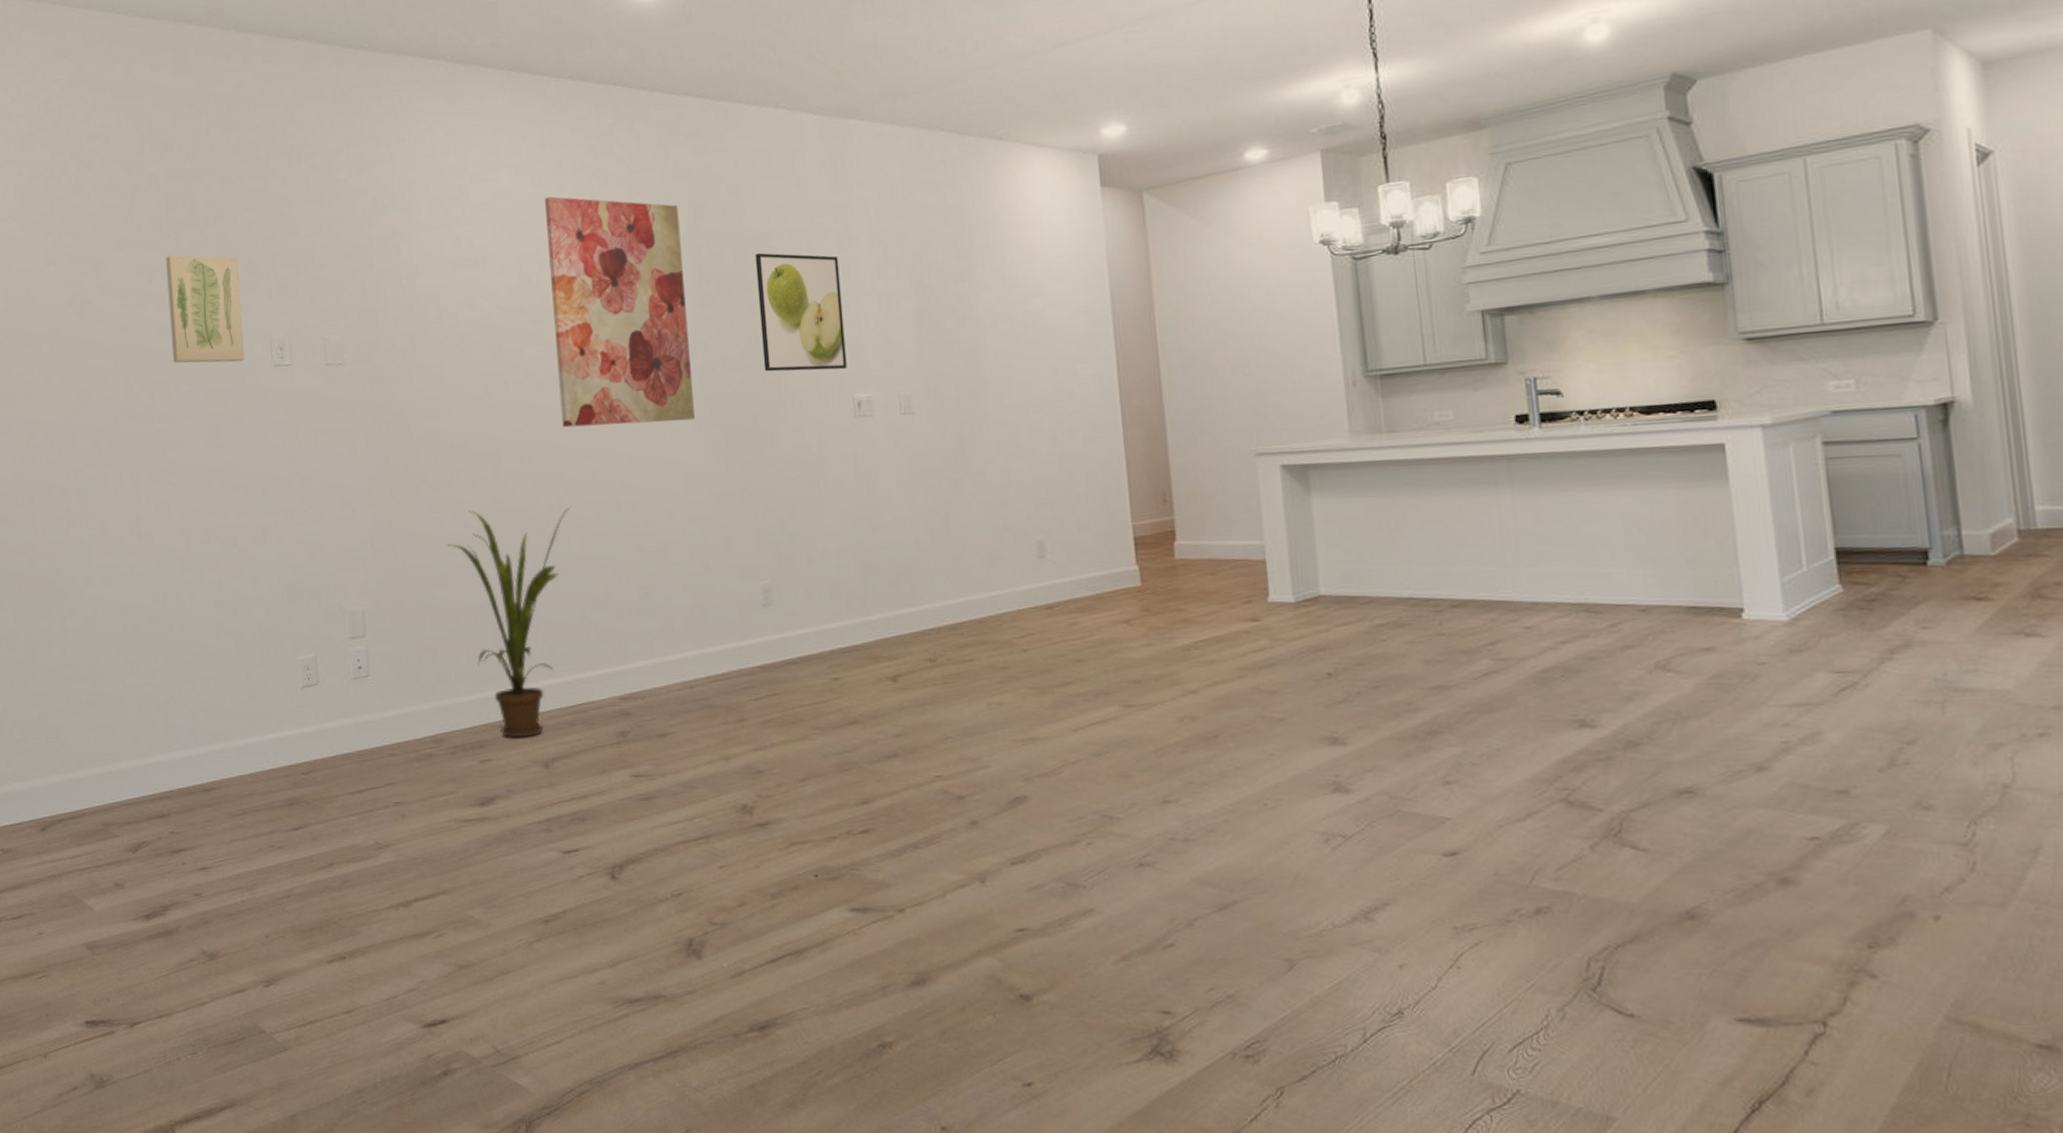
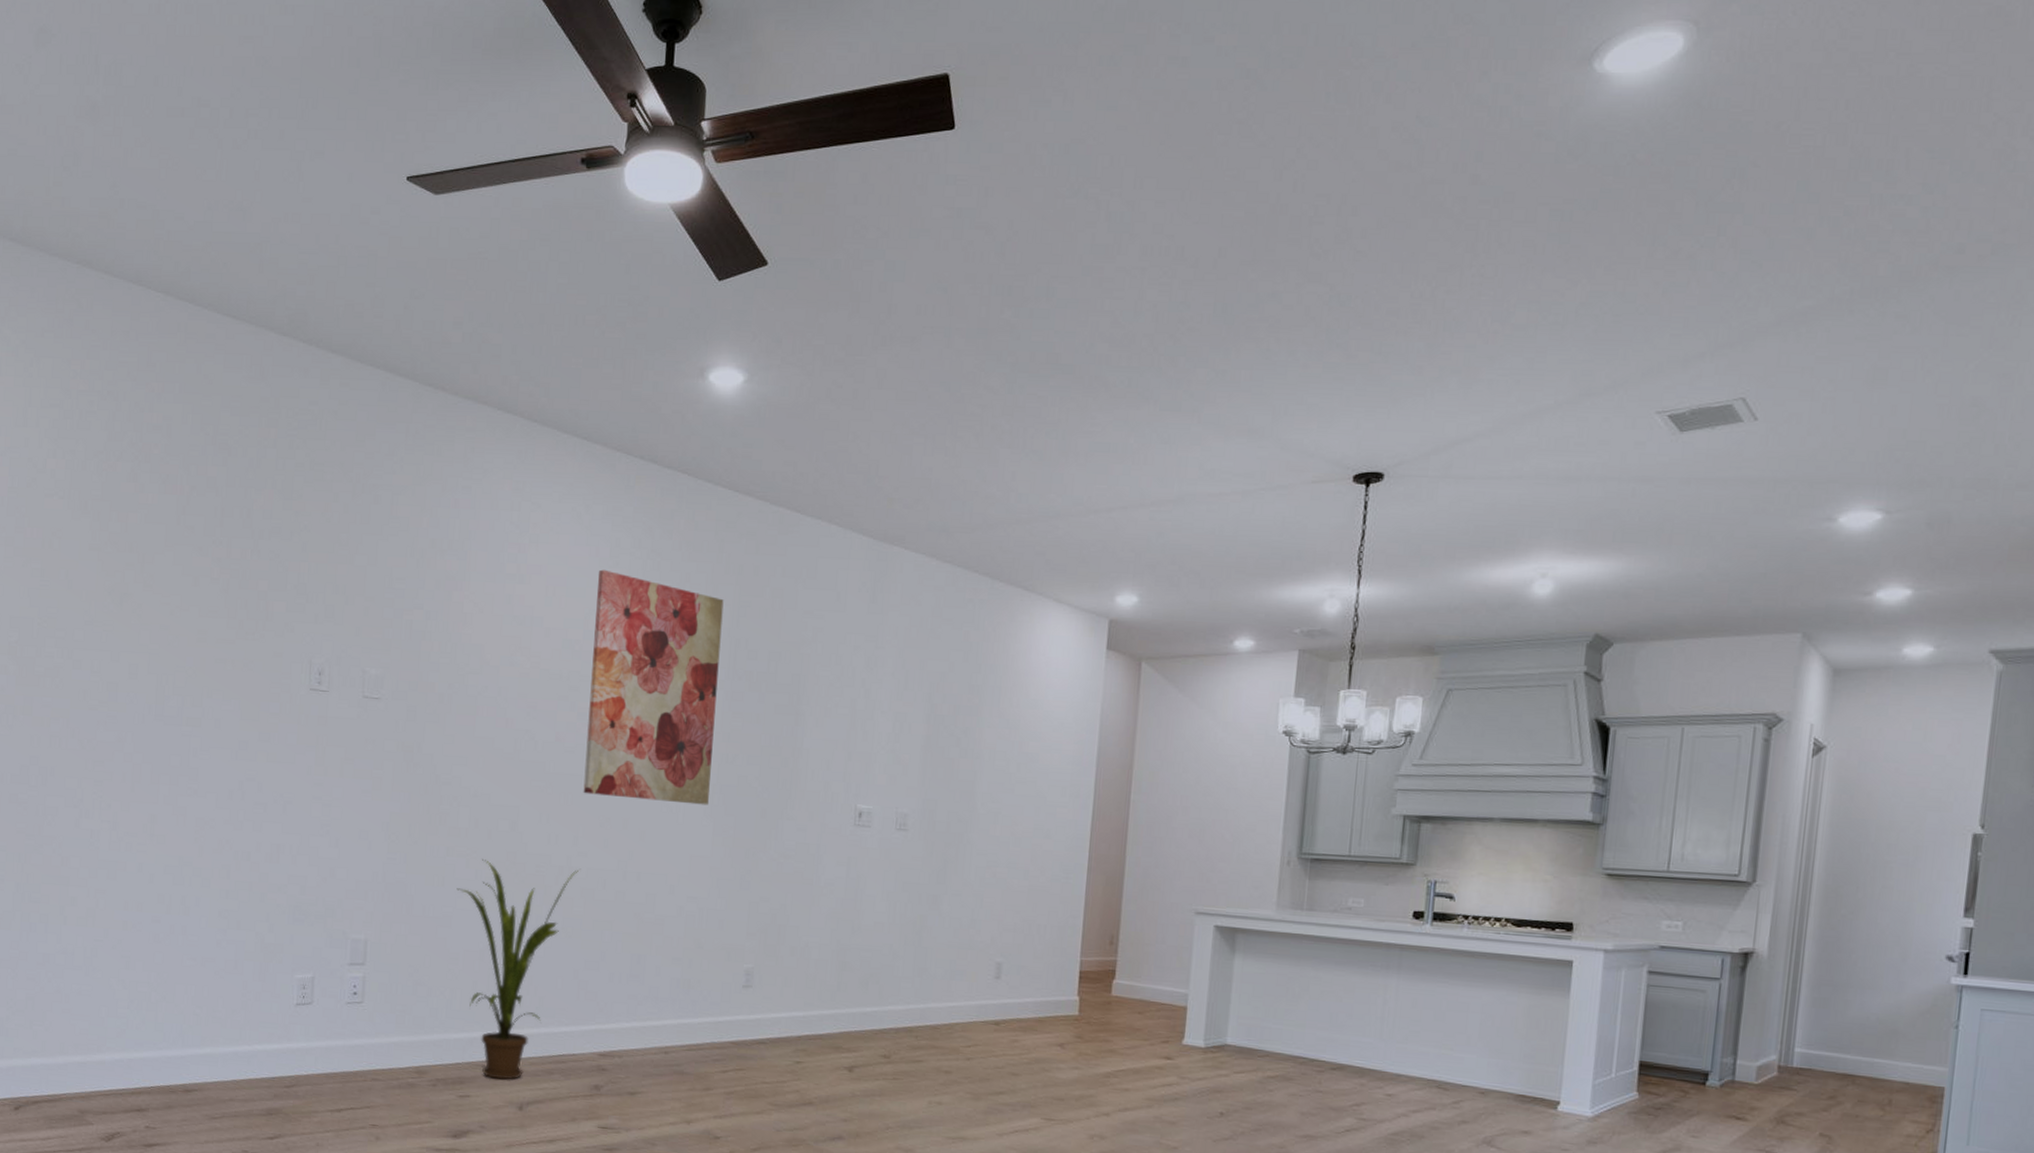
wall art: present [166,255,245,363] -> none [208,561,288,680]
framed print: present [755,252,847,372] -> none [779,657,863,780]

